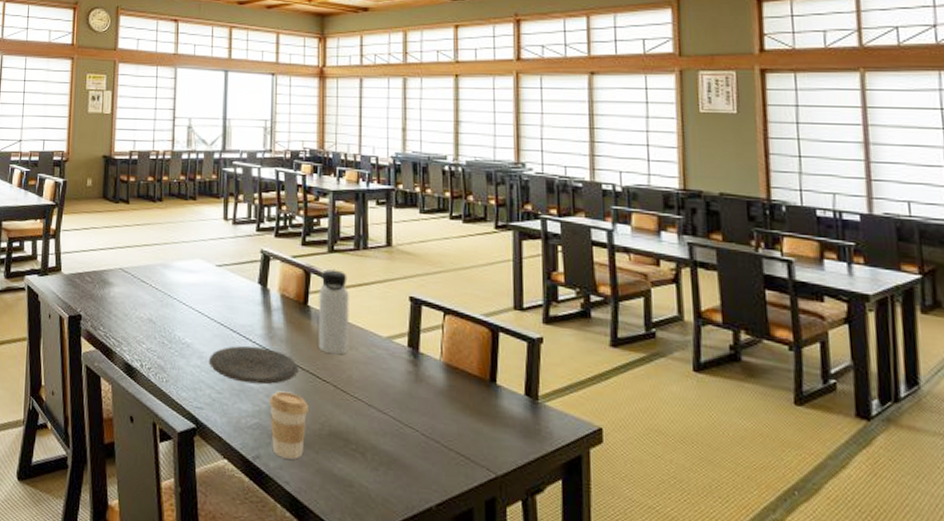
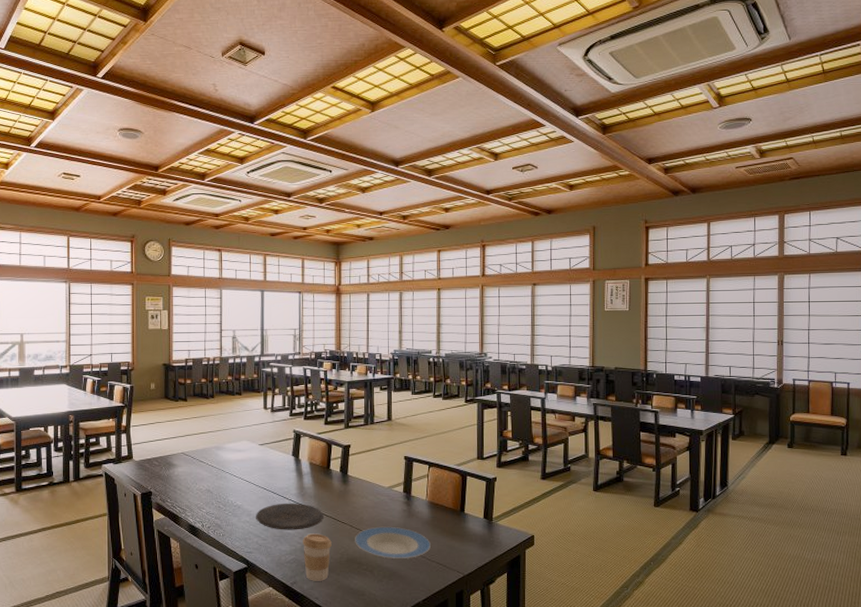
water bottle: present [319,269,349,355] -> none [338,441,361,503]
plate: none [340,391,447,442] -> present [355,526,431,558]

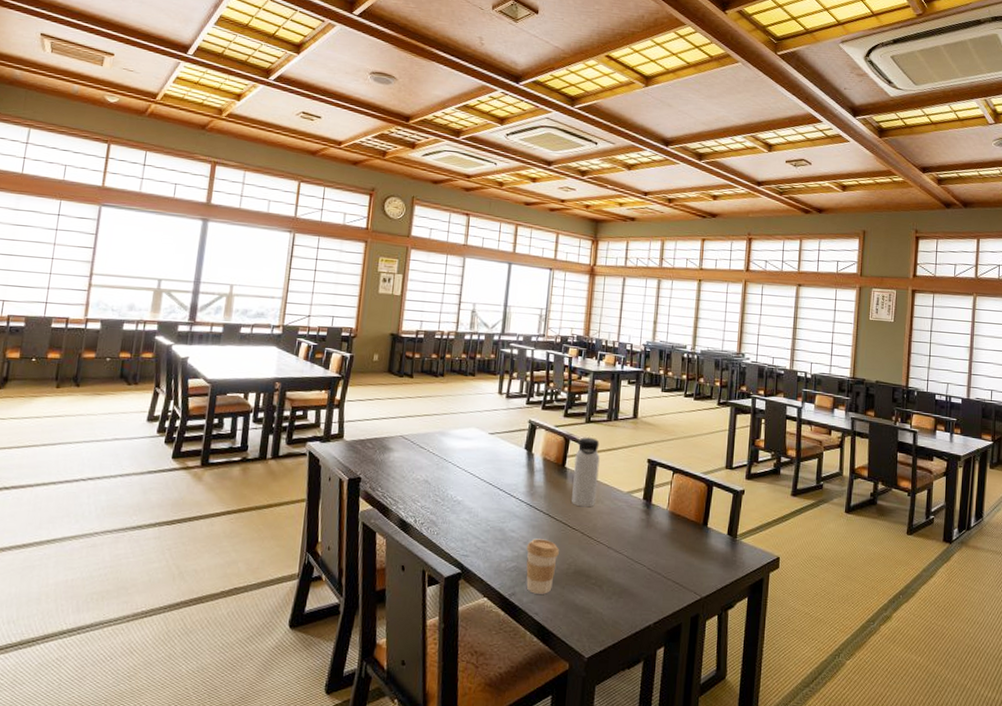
plate: present [256,503,325,530] -> none [477,501,554,534]
water bottle: none [338,441,361,503] -> present [572,437,600,508]
plate: present [355,526,431,558] -> none [585,536,668,574]

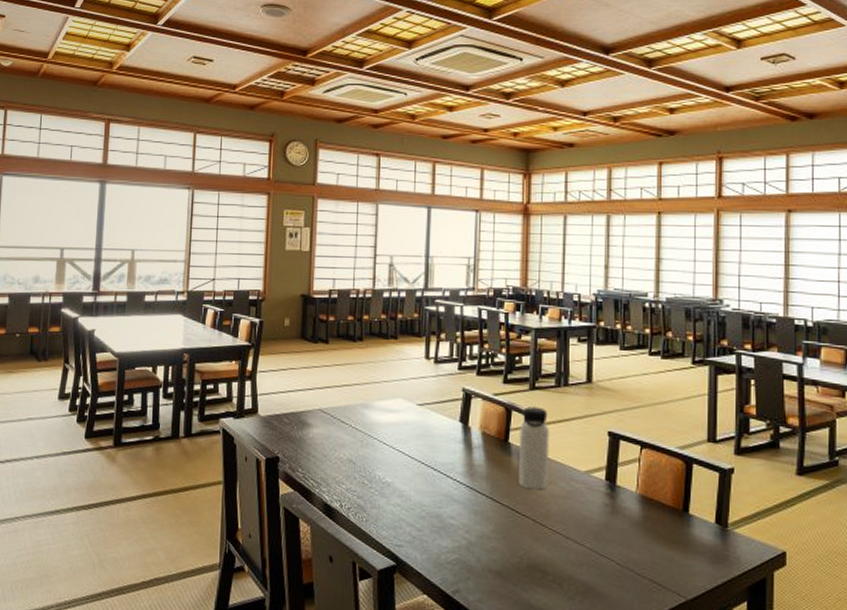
coffee cup: present [526,538,559,594] -> none [469,526,508,592]

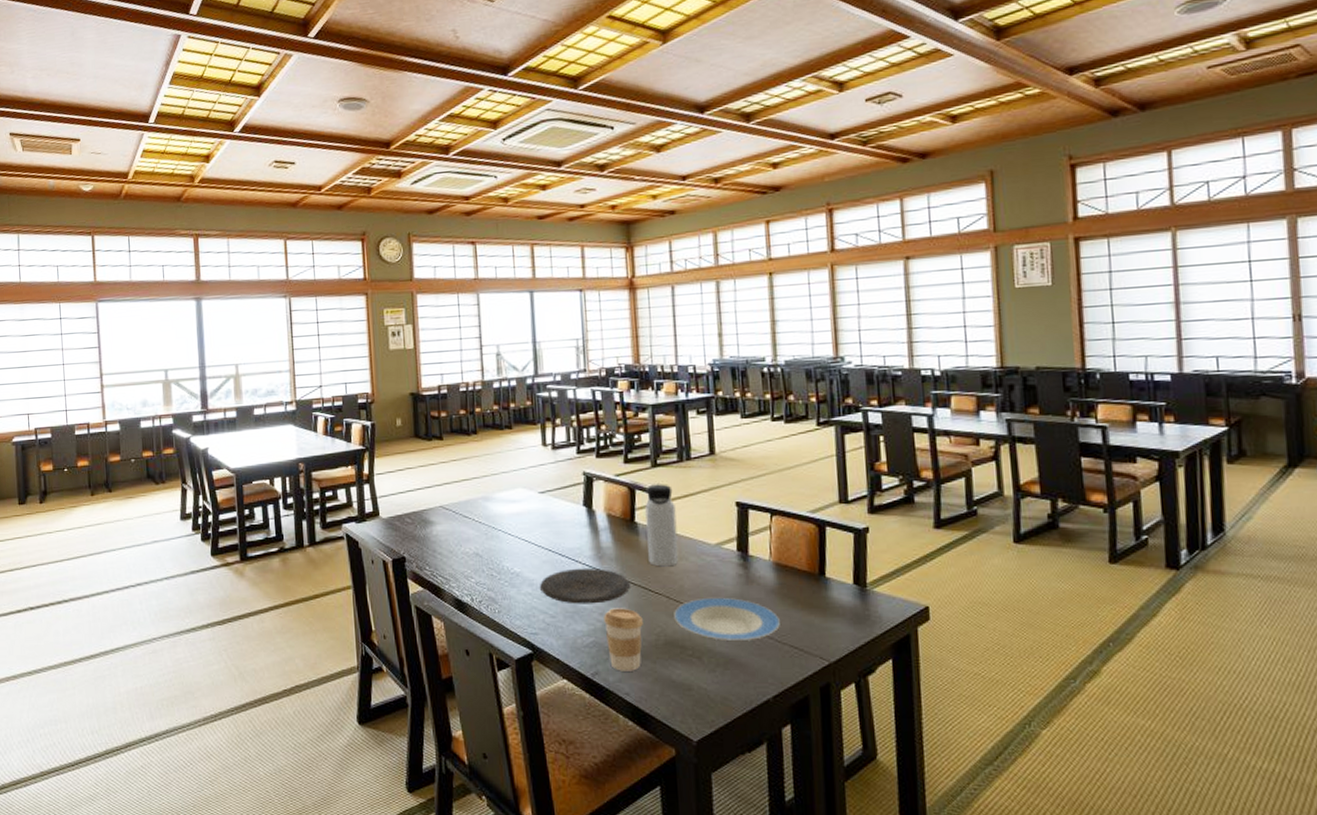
plate: none [410,483,499,521] -> present [540,568,631,604]
coffee cup: none [469,526,508,592] -> present [604,608,643,671]
plate: none [539,524,641,571] -> present [674,597,780,640]

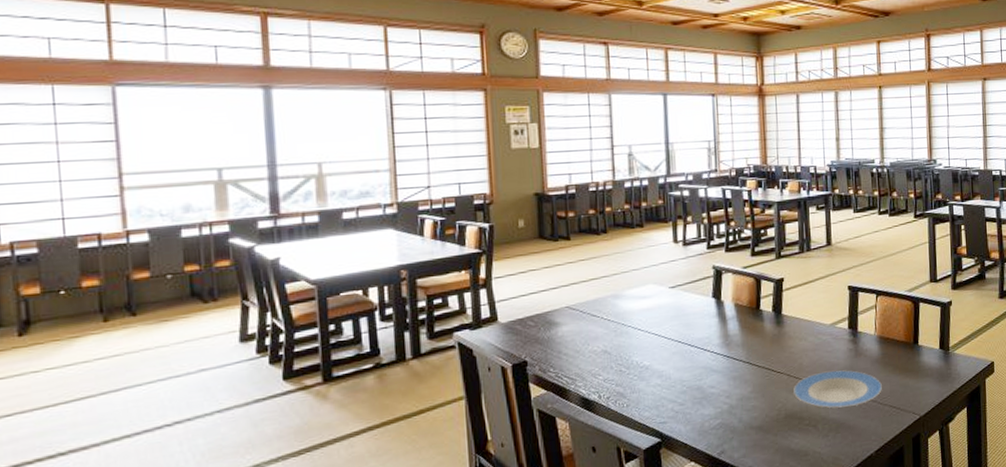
plate: present [540,568,631,604] -> none [669,355,756,391]
coffee cup: present [604,608,643,671] -> none [730,389,766,447]
water bottle: present [645,484,679,567] -> none [769,273,799,349]

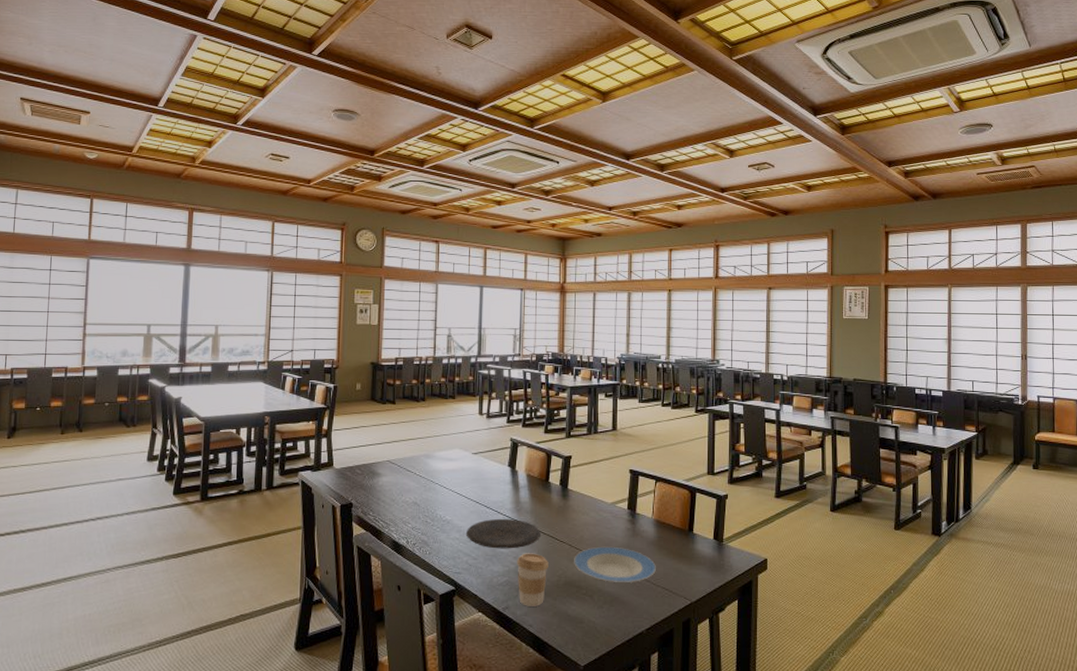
plate: none [669,355,756,391] -> present [466,518,542,549]
coffee cup: none [730,389,766,447] -> present [517,553,548,606]

